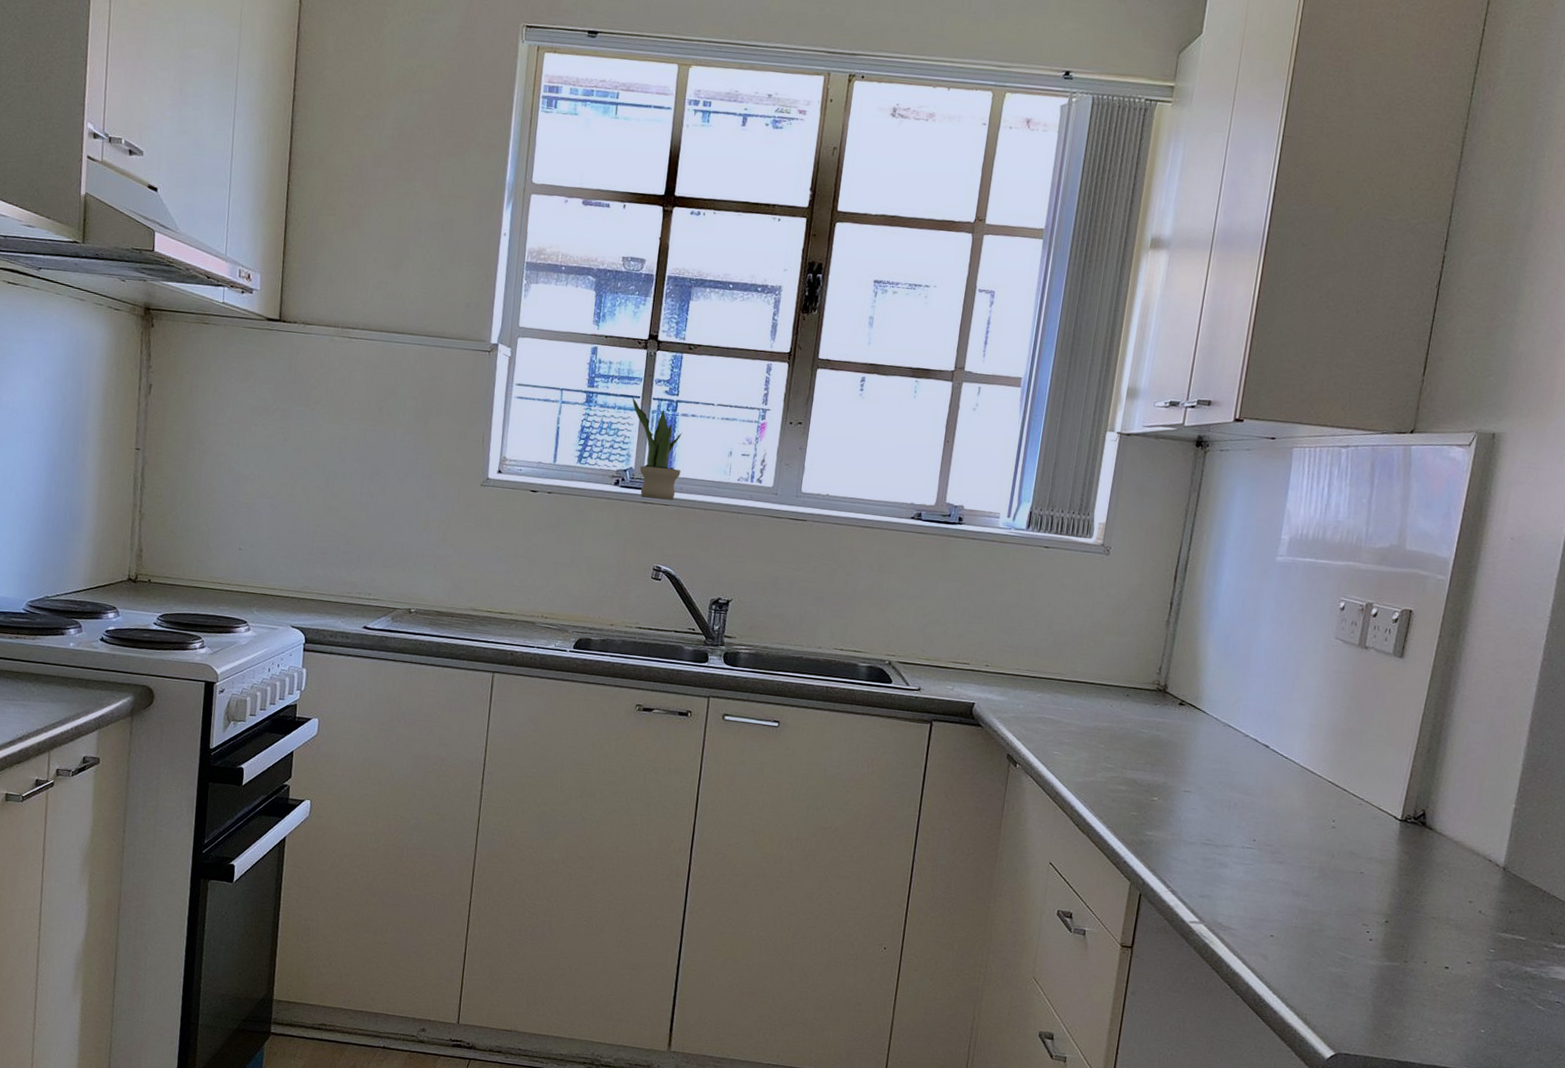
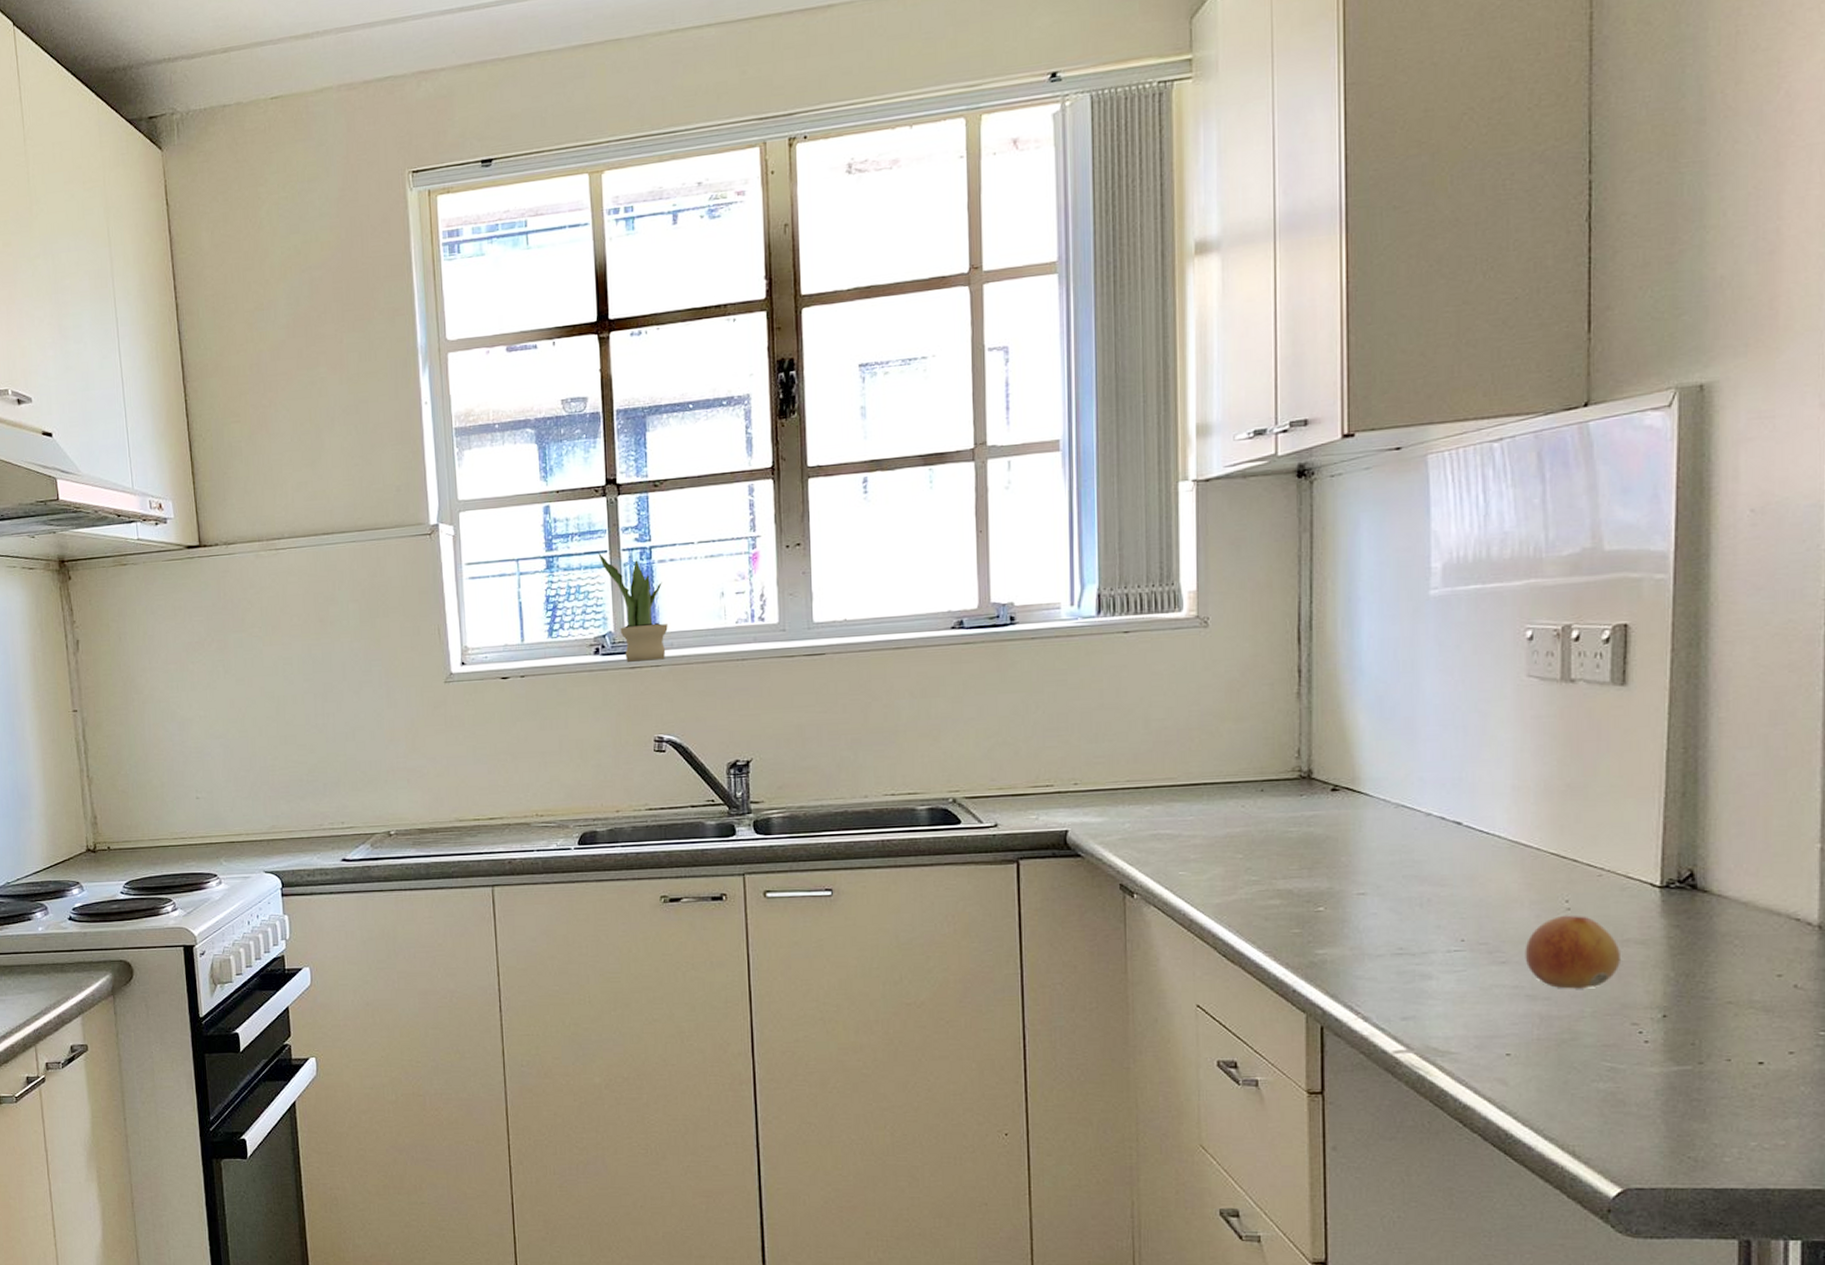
fruit: none [1296,831,1365,892] -> present [1525,915,1620,989]

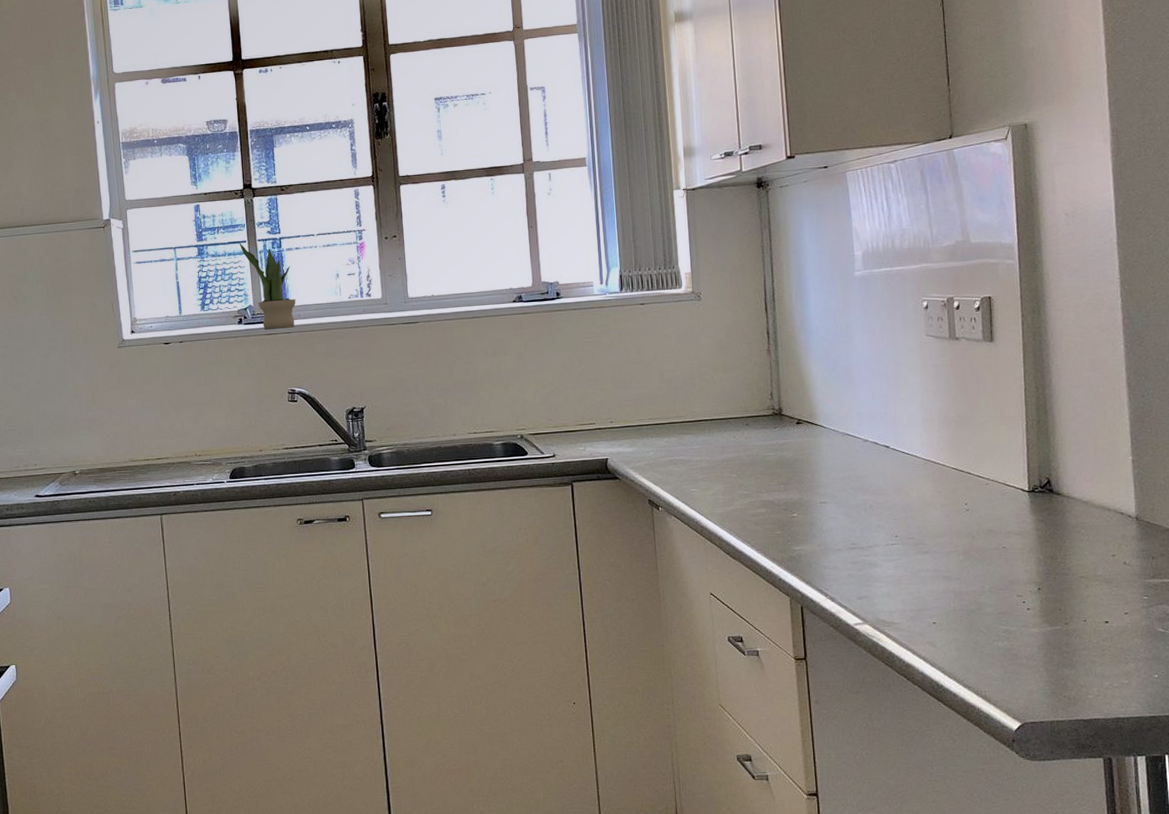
fruit: present [1525,915,1620,989] -> none [940,514,1006,571]

